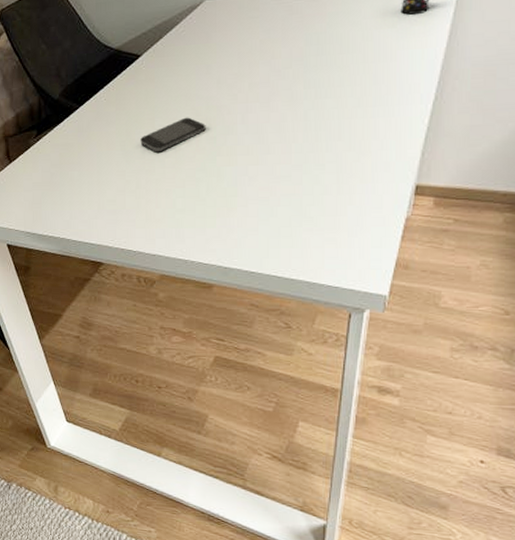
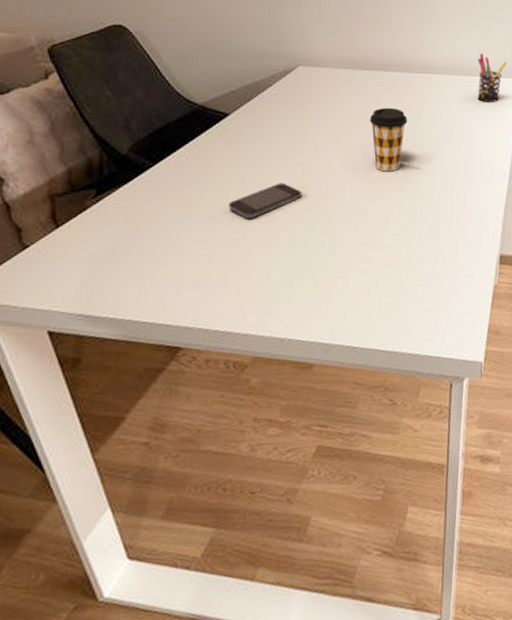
coffee cup: none [274,32,316,101] -> present [369,107,408,172]

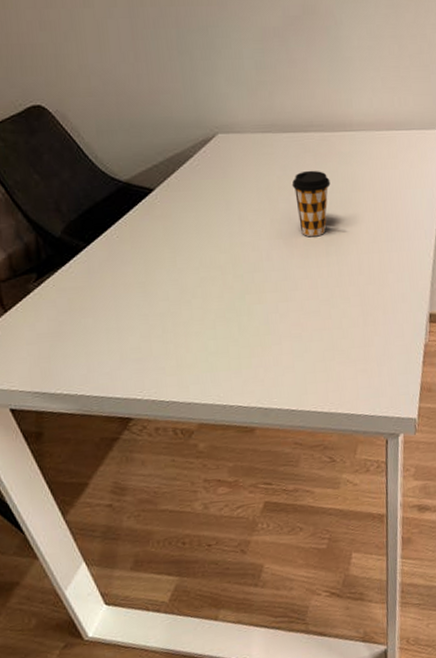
smartphone: present [229,183,302,219] -> none [162,255,232,293]
pen holder: present [477,53,506,102] -> none [399,104,429,157]

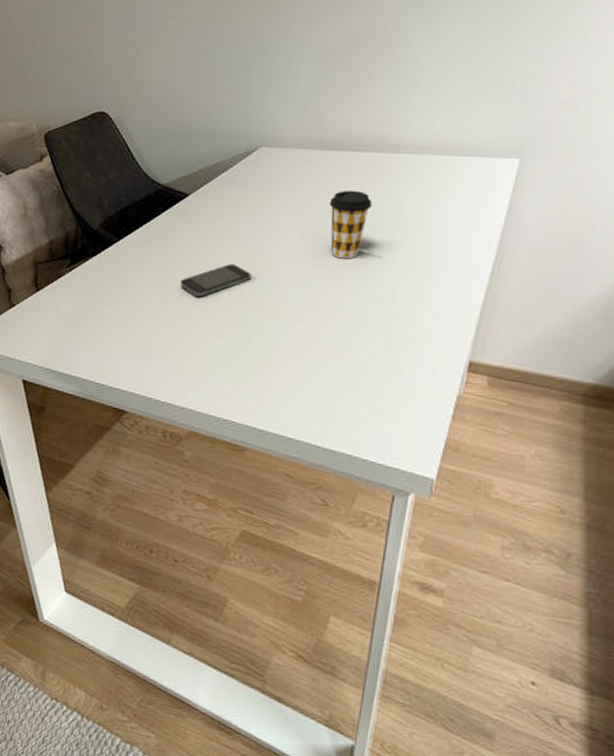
smartphone: none [162,255,232,293] -> present [180,263,252,298]

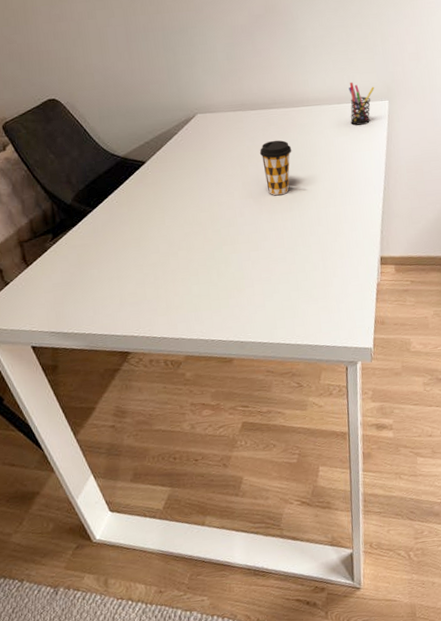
smartphone: present [180,263,252,298] -> none [153,214,211,247]
pen holder: none [459,129,502,186] -> present [348,82,374,126]

